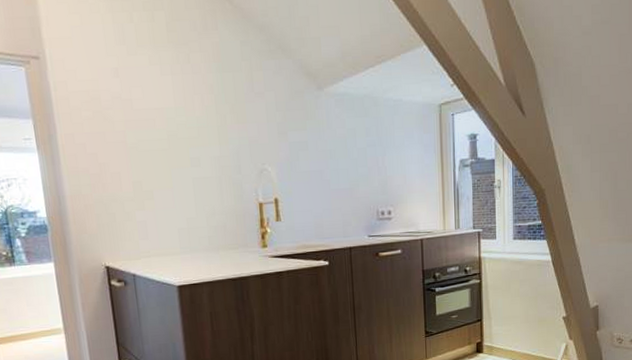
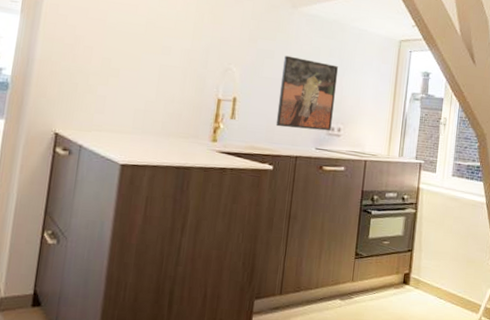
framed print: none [319,143,381,221] -> present [275,55,339,131]

